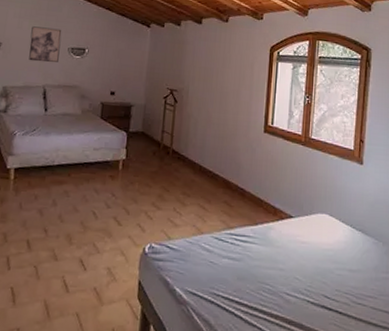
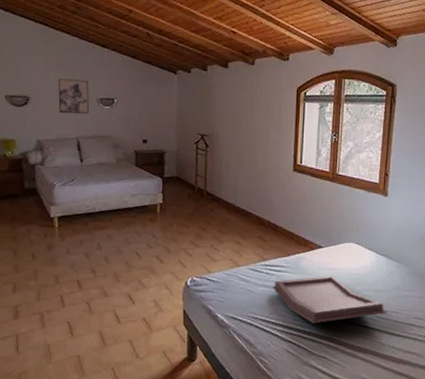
serving tray: none [237,249,365,305] -> present [272,275,388,323]

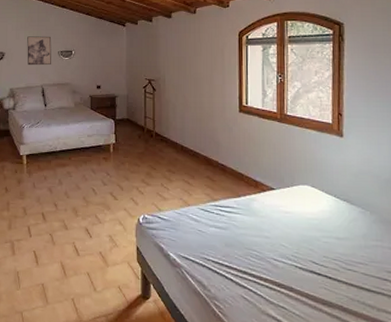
serving tray: present [272,275,388,323] -> none [223,219,354,270]

